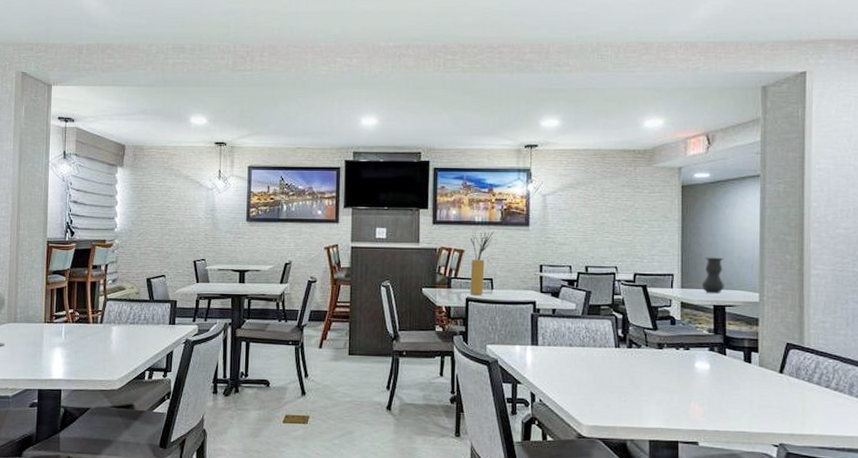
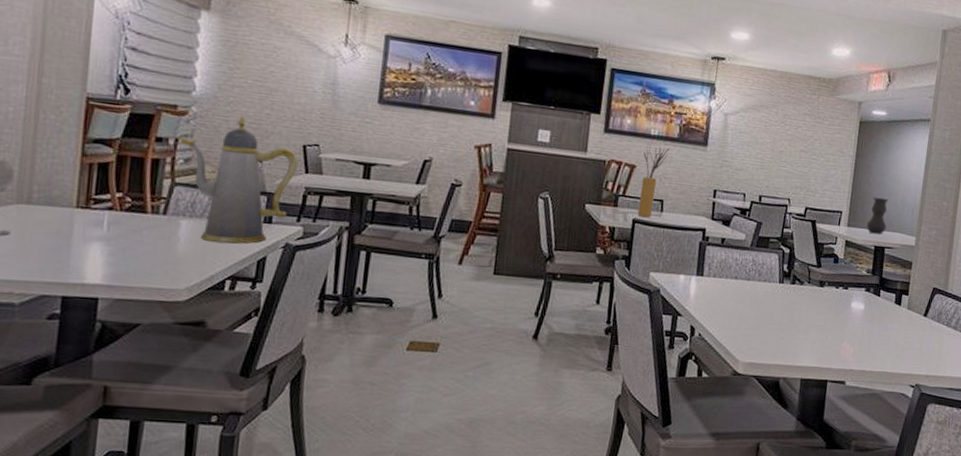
coffee pot: none [105,243,191,342] -> present [175,116,299,244]

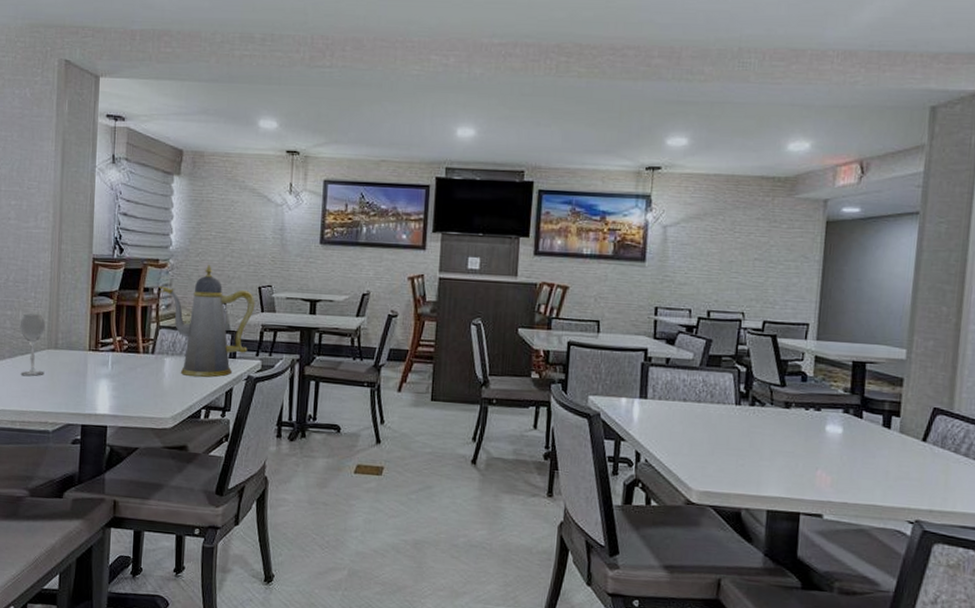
vase: present [637,144,670,218] -> none [572,264,604,340]
vase: present [866,196,890,236] -> none [840,305,870,349]

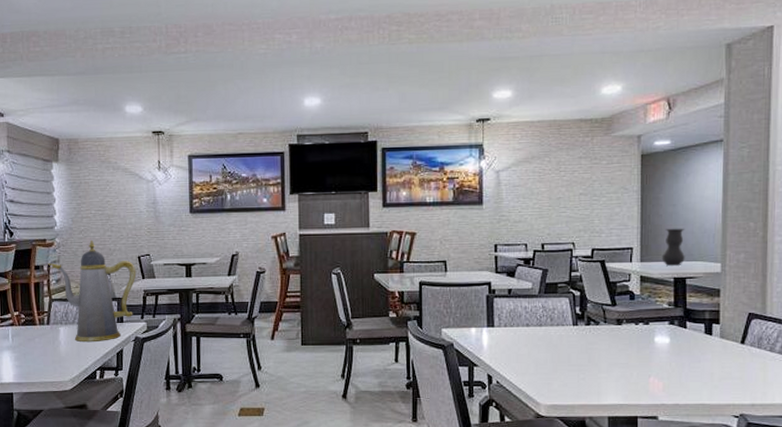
vase: none [840,305,870,349] -> present [661,228,686,267]

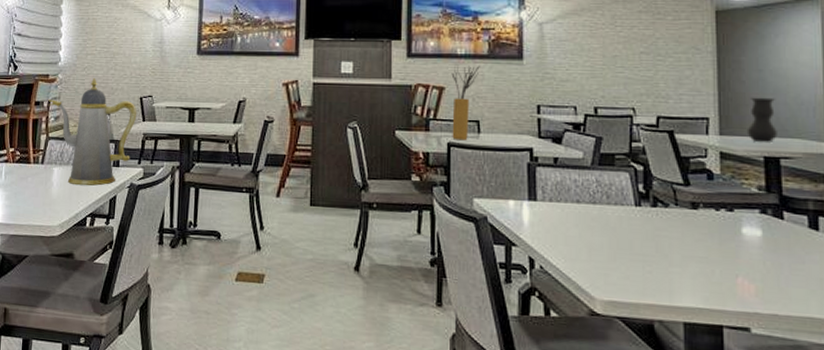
vase: none [422,211,446,279] -> present [451,64,480,141]

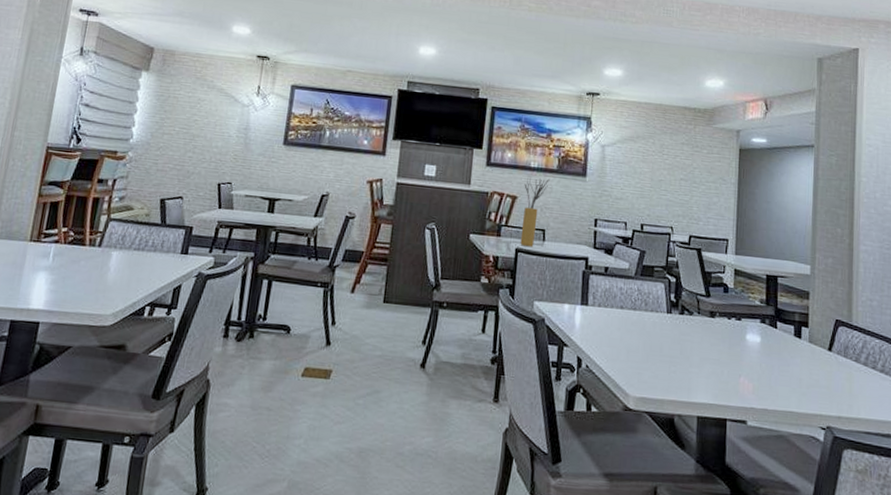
coffee pot: present [48,78,137,186] -> none [113,159,214,273]
vase: present [746,97,777,144] -> none [755,224,778,264]

